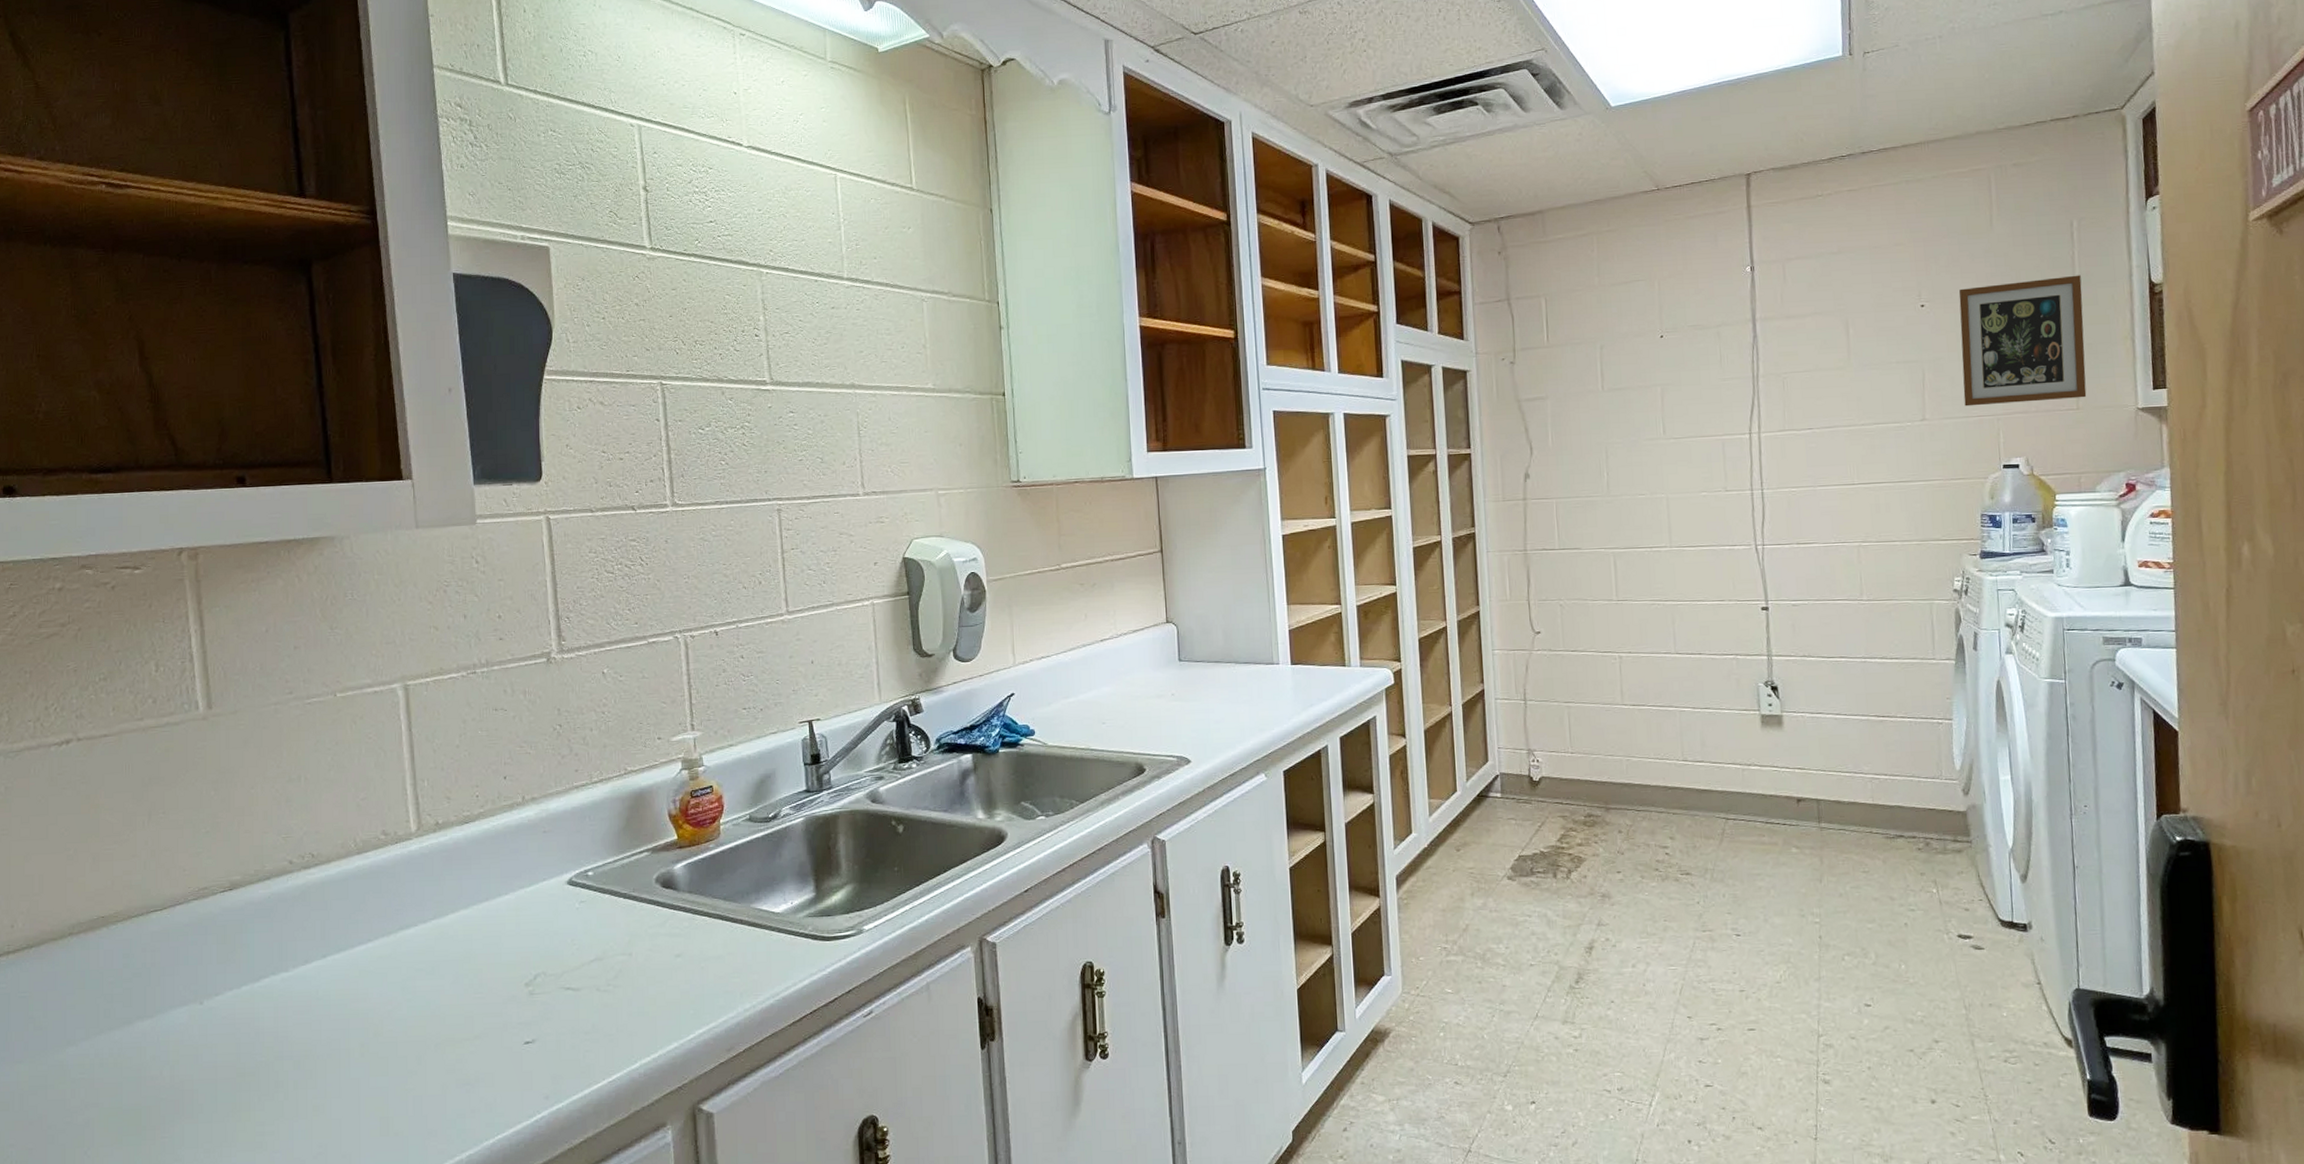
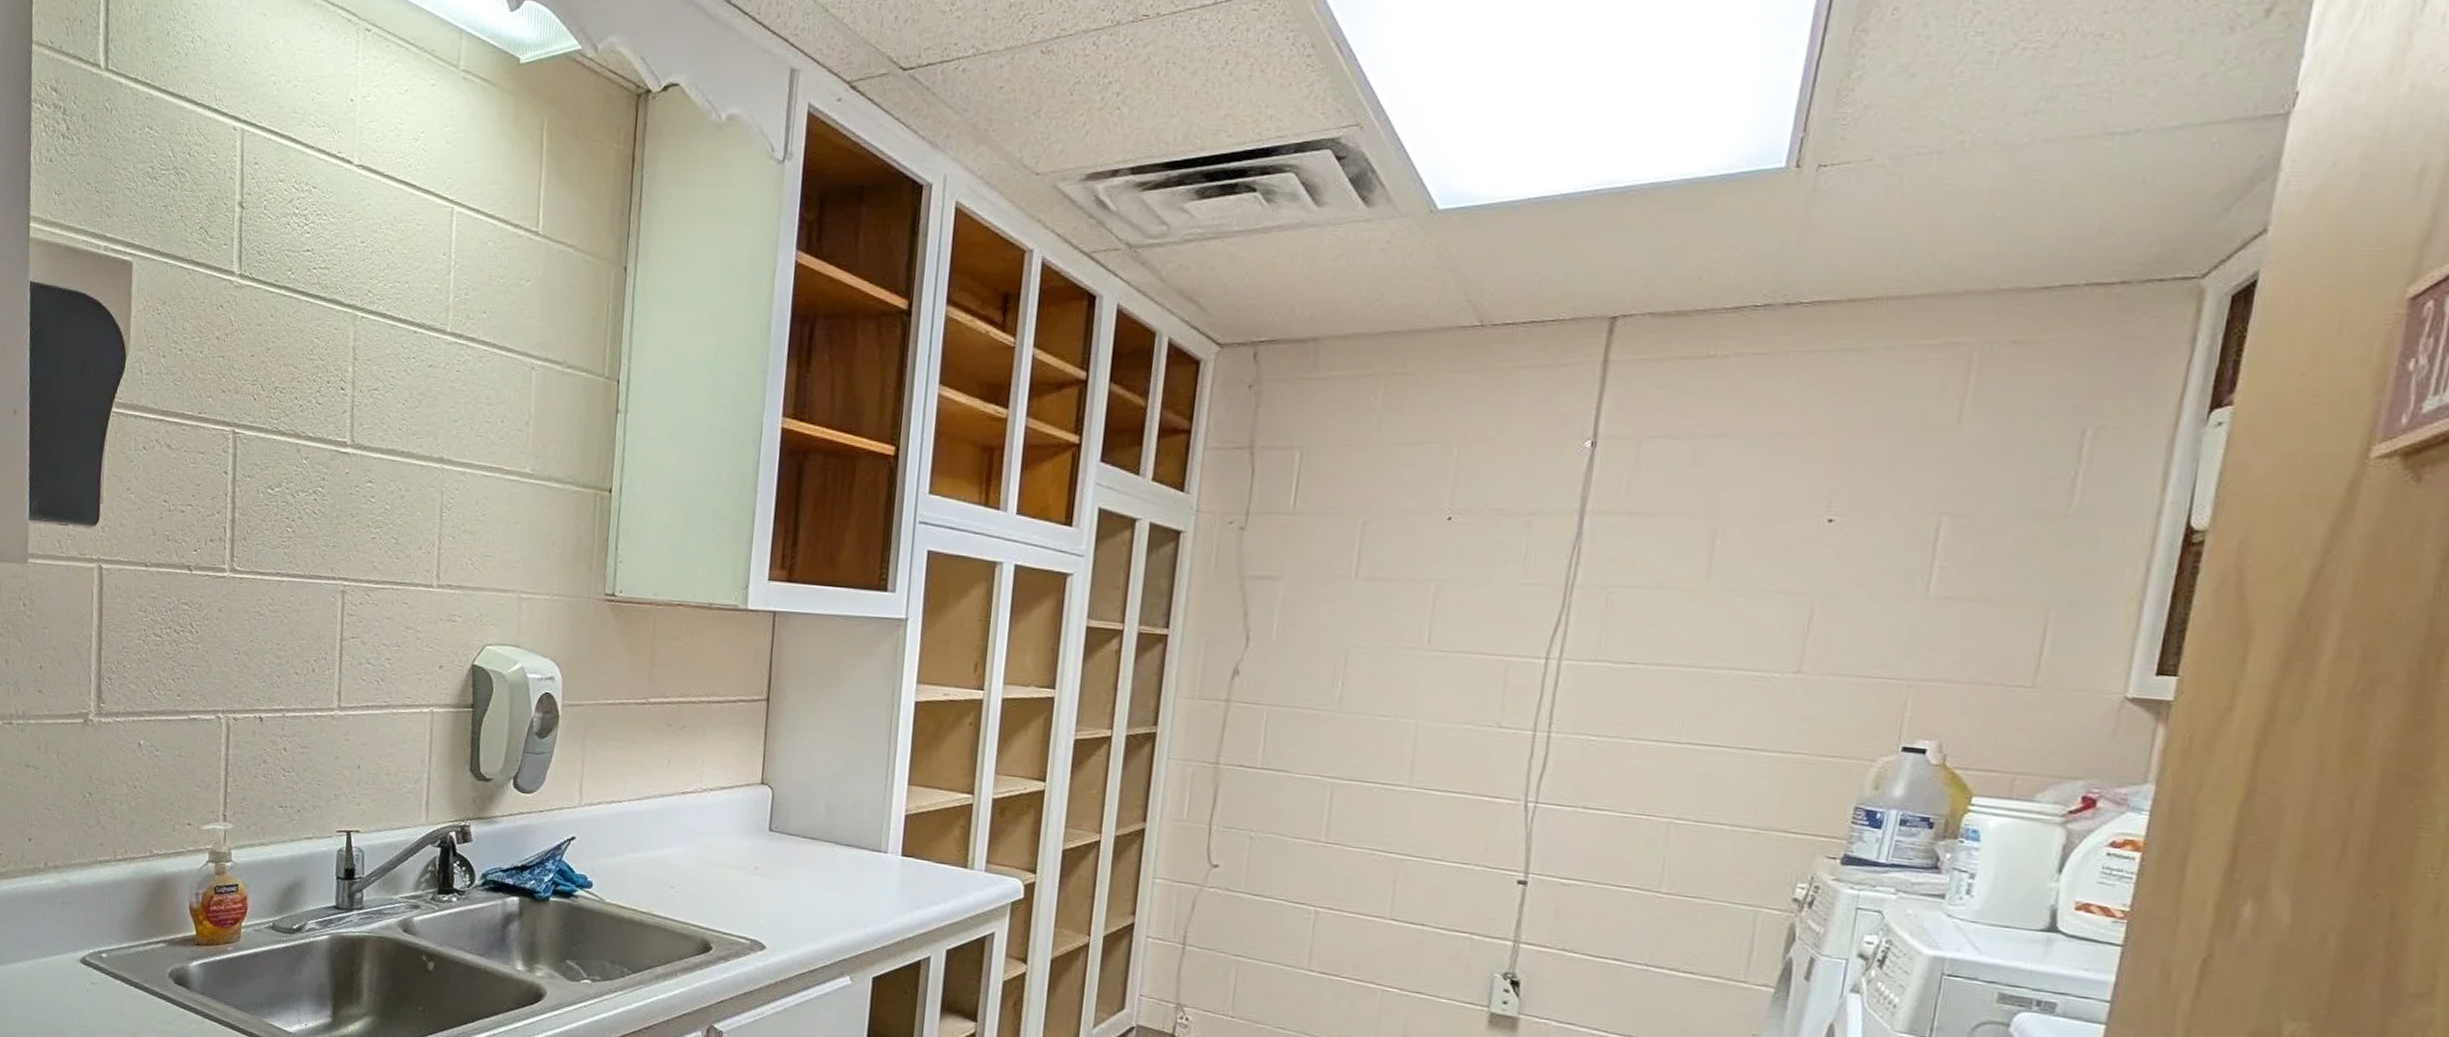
picture frame: present [1958,275,2087,407] -> none [1863,504,2081,674]

